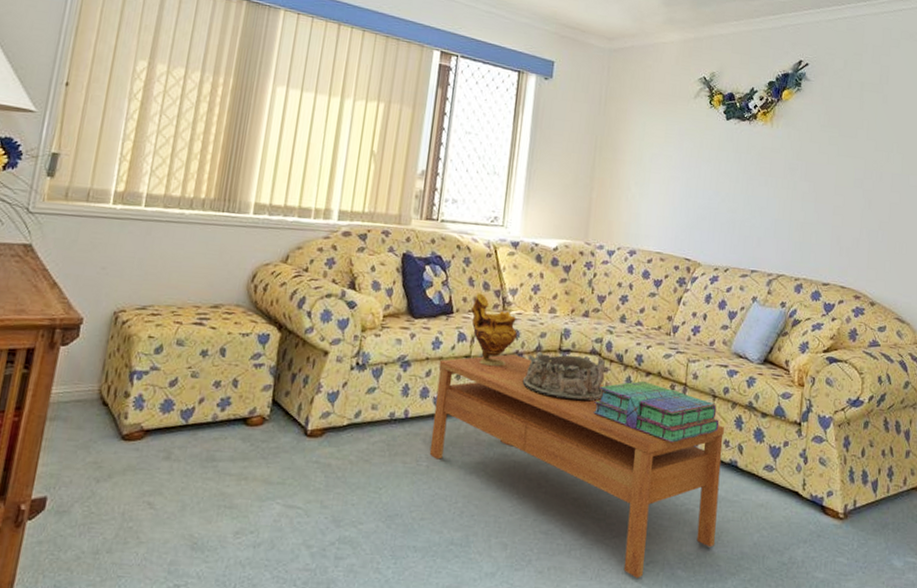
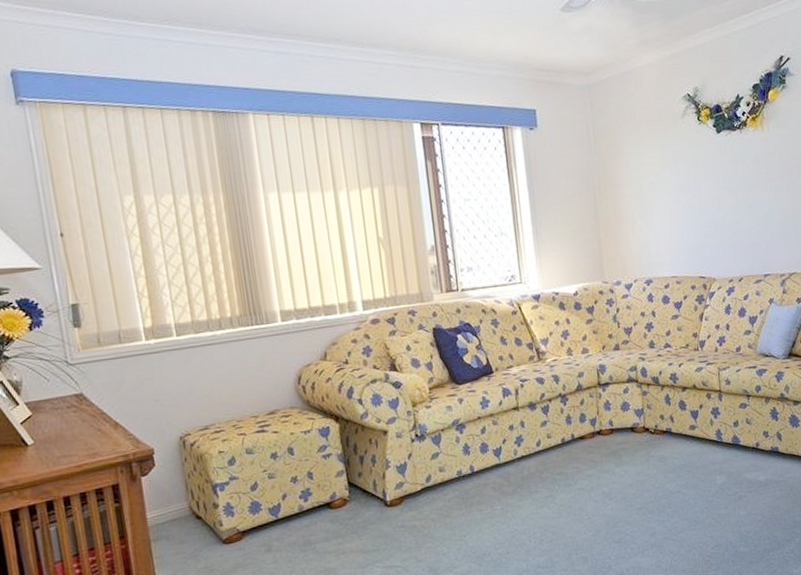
coffee table: present [429,354,724,578] -> none [491,397,769,562]
vase: present [471,293,517,366] -> none [509,349,557,413]
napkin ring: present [522,352,607,402] -> none [570,384,647,428]
stack of books: present [593,380,720,443] -> none [640,395,757,444]

